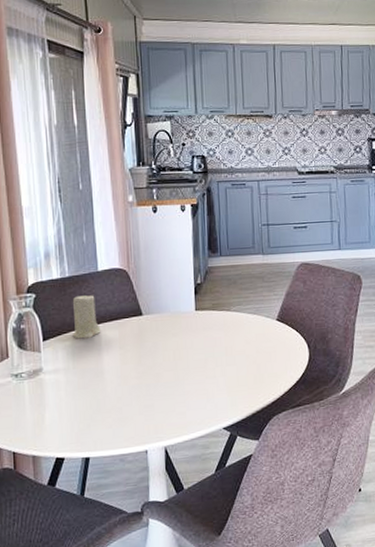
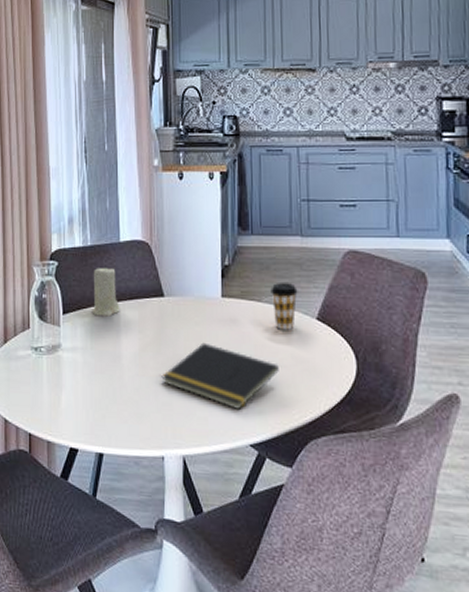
notepad: none [142,350,246,401] -> present [161,342,279,409]
coffee cup: none [238,293,261,332] -> present [270,283,298,330]

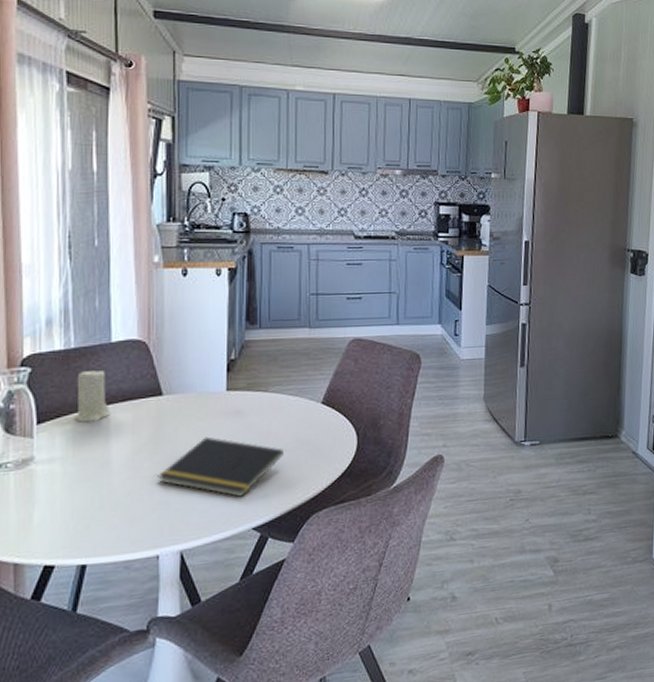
coffee cup: present [270,283,298,330] -> none [278,372,304,416]

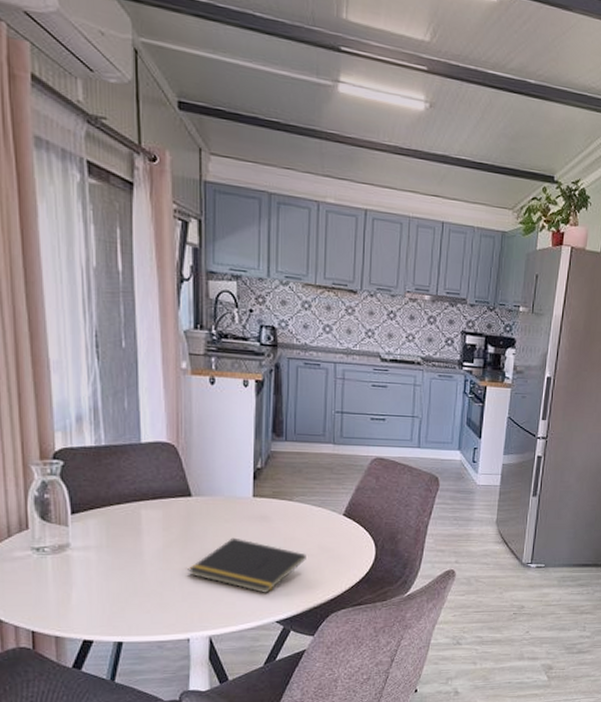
candle: present [74,368,110,423] -> none [107,466,141,516]

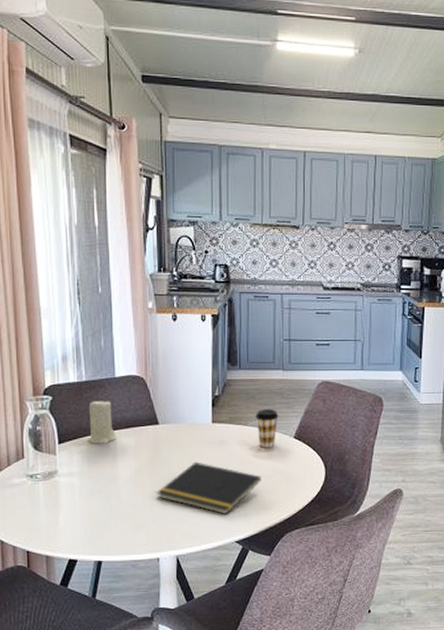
candle: none [107,466,141,516] -> present [88,398,116,444]
coffee cup: none [302,484,328,525] -> present [255,409,279,448]

